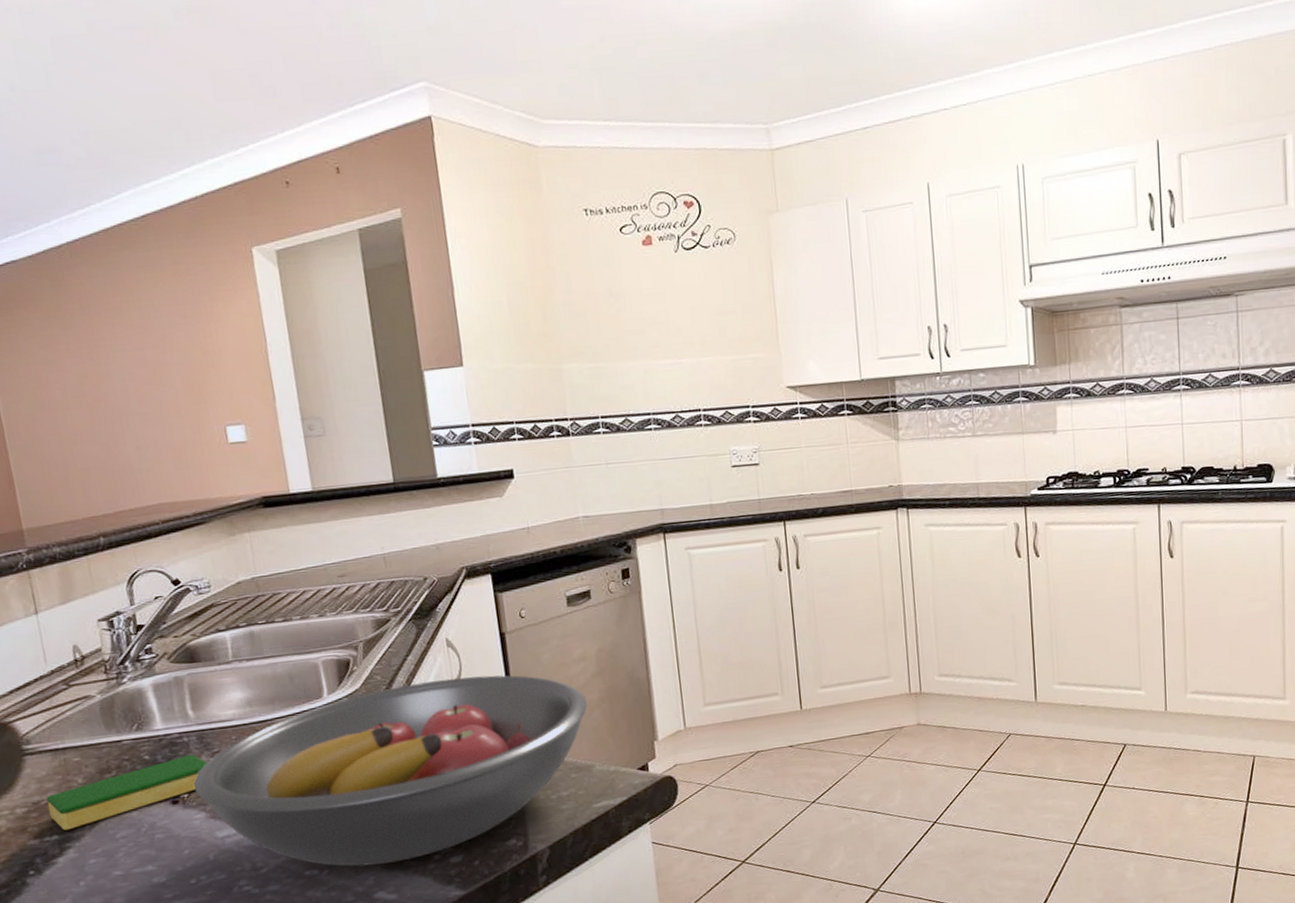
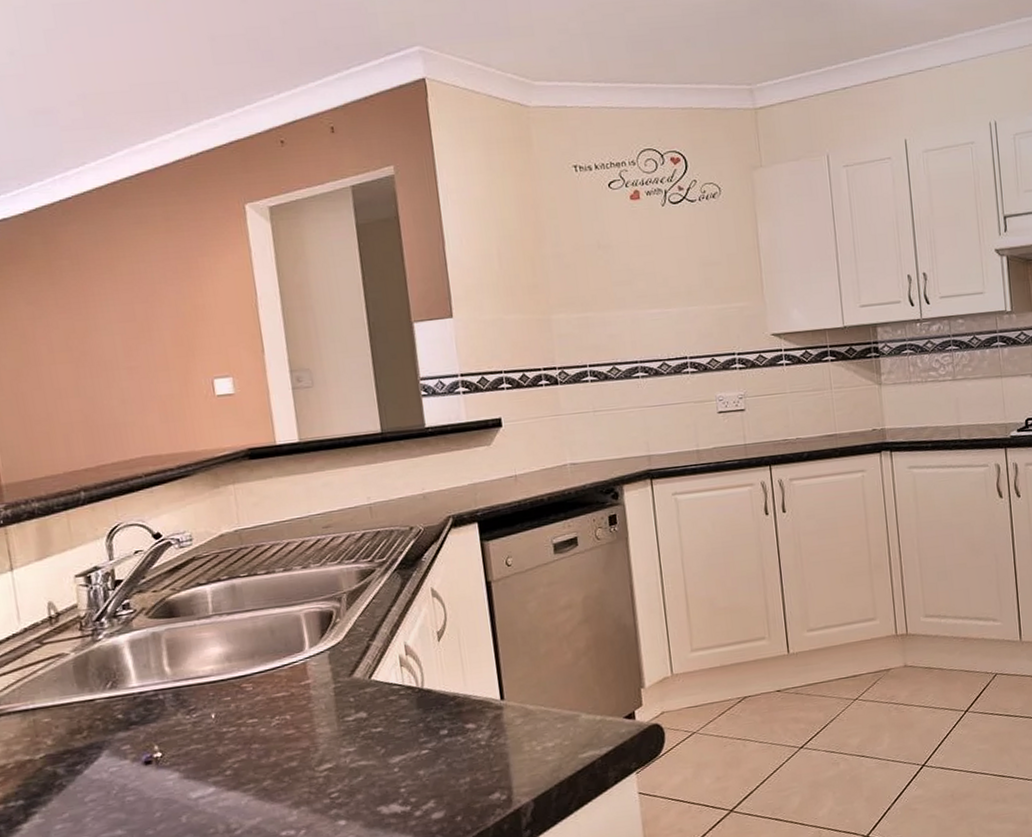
dish sponge: present [46,755,208,831] -> none [13,713,183,795]
fruit bowl: present [194,675,588,867] -> none [168,624,574,826]

